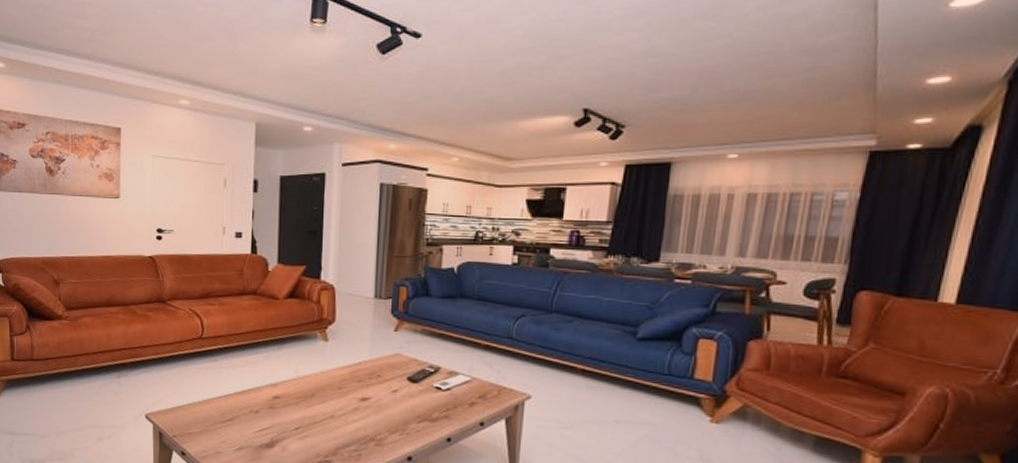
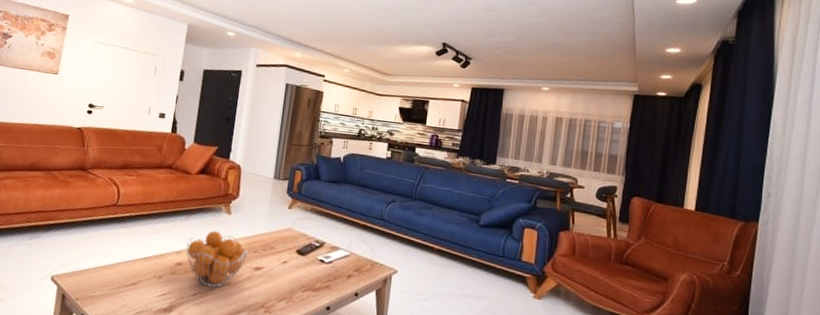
fruit basket: none [282,360,353,421] -> present [186,230,249,288]

